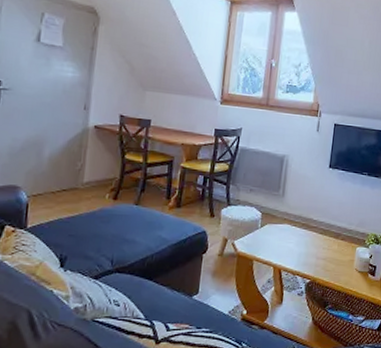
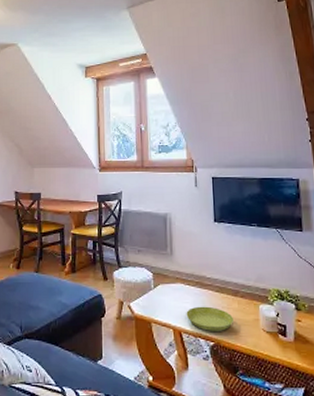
saucer: none [288,246,332,270] -> present [186,306,234,331]

